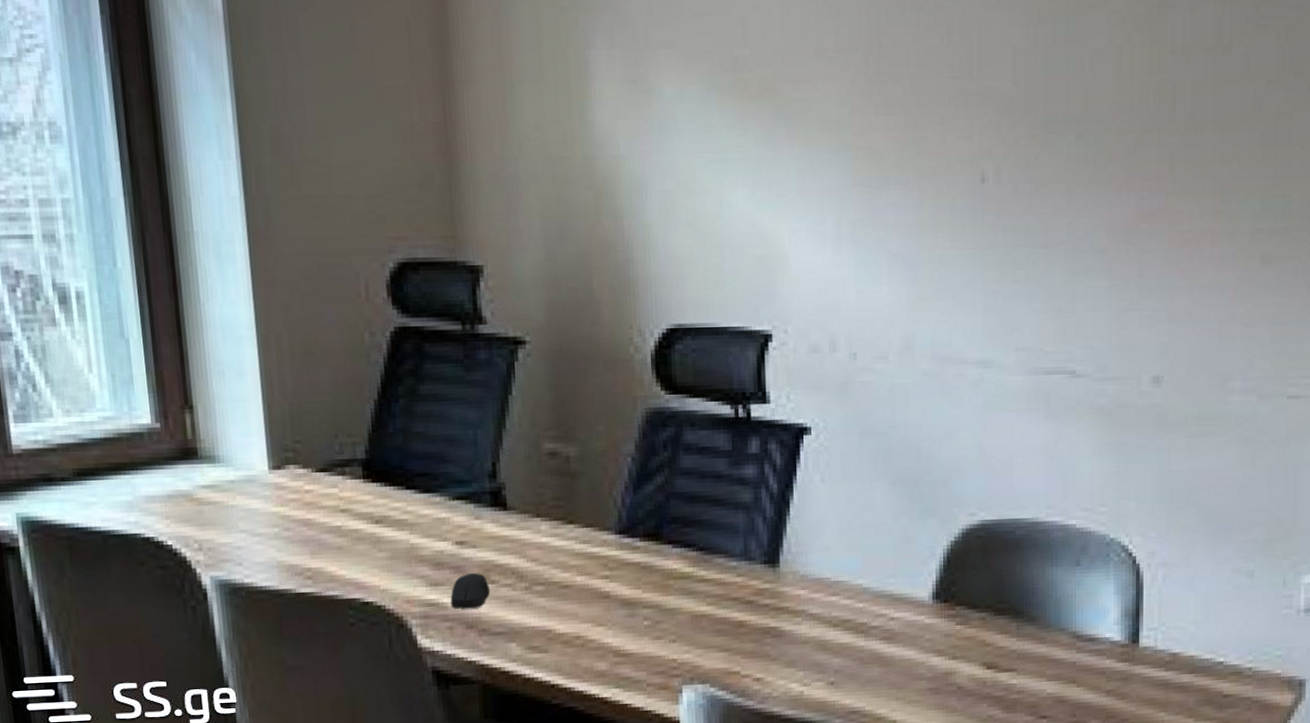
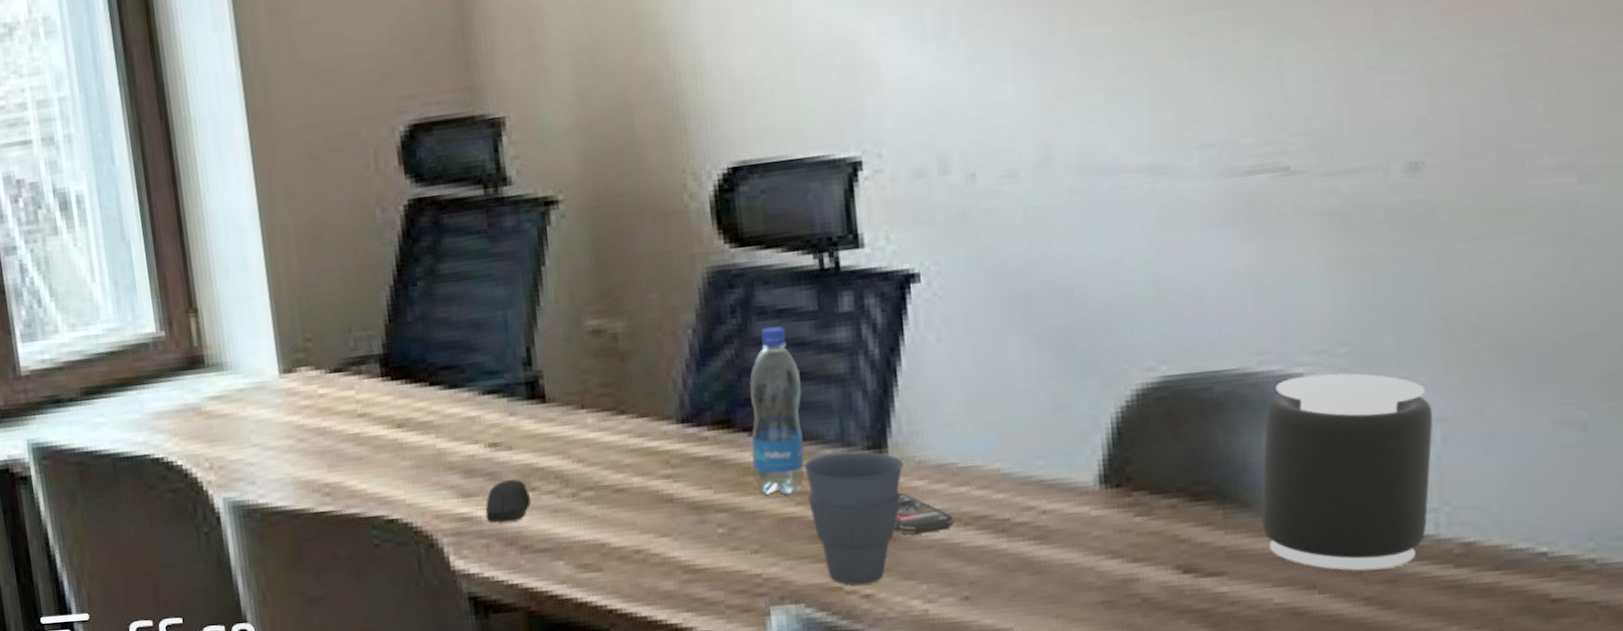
bottle: none [674,460,716,597] -> present [749,326,805,496]
cup: none [714,564,791,671] -> present [804,451,904,586]
smartphone: none [781,599,826,633] -> present [894,492,954,535]
speaker: none [1042,526,1158,671] -> present [1261,373,1434,571]

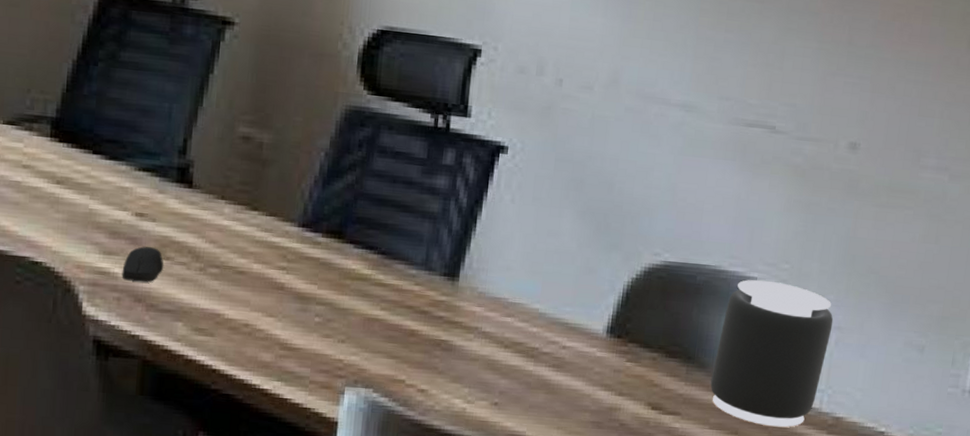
bottle: present [749,326,805,496] -> none [351,163,403,301]
cup: present [804,451,904,586] -> none [391,273,469,381]
smartphone: present [894,492,954,535] -> none [452,314,498,349]

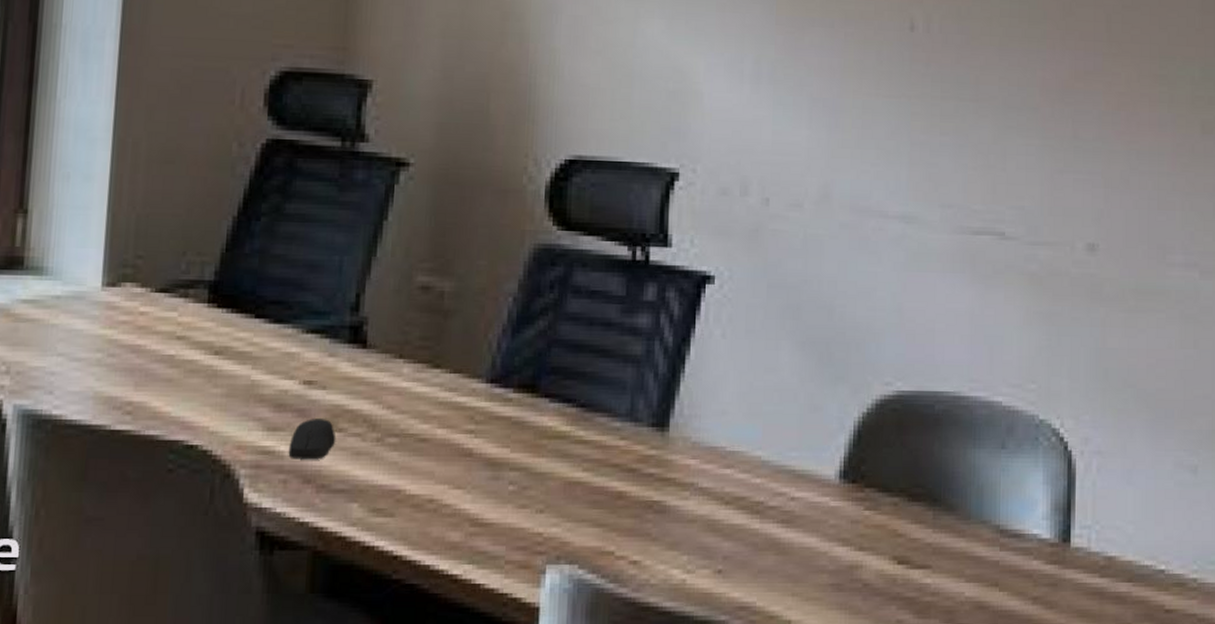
speaker: present [710,279,834,427] -> none [962,404,1092,574]

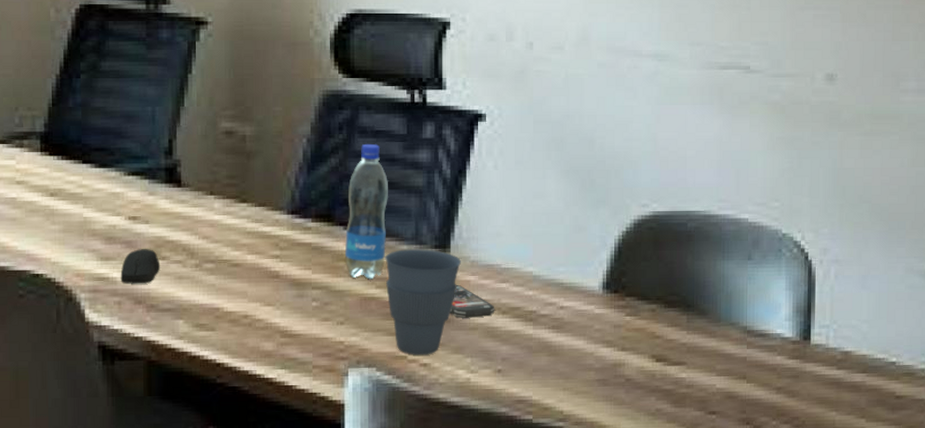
bottle: none [548,305,602,461] -> present [344,143,388,280]
cup: none [594,426,681,551] -> present [385,248,461,355]
smartphone: none [665,469,718,509] -> present [450,284,495,318]

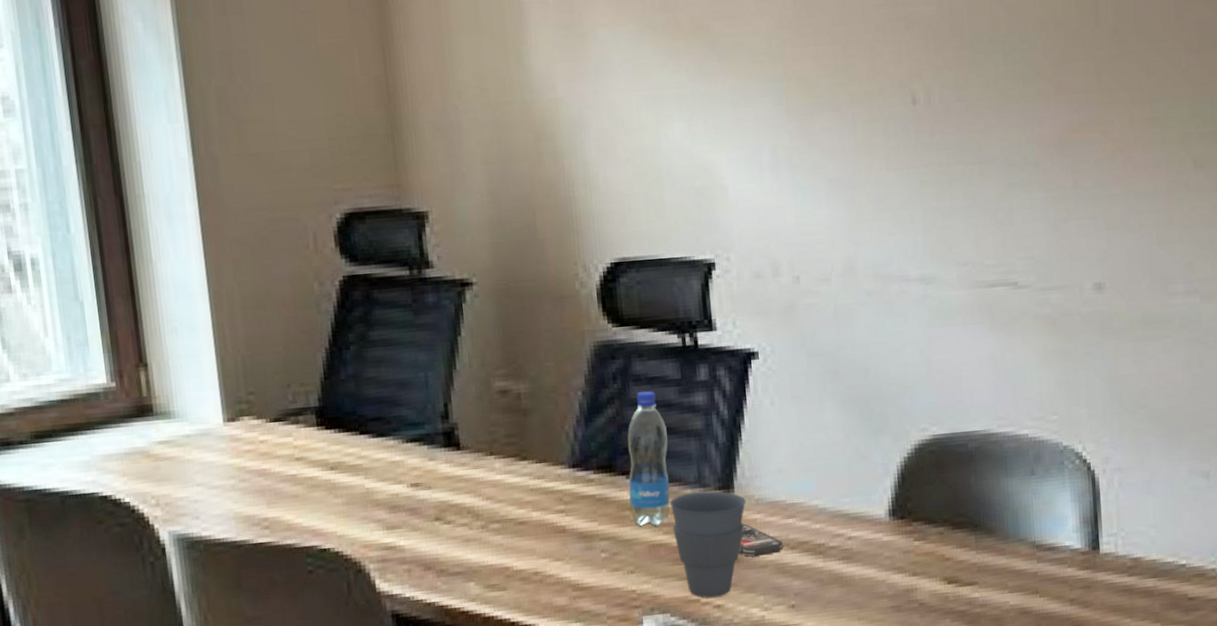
computer mouse: present [120,249,161,283] -> none [407,514,447,550]

